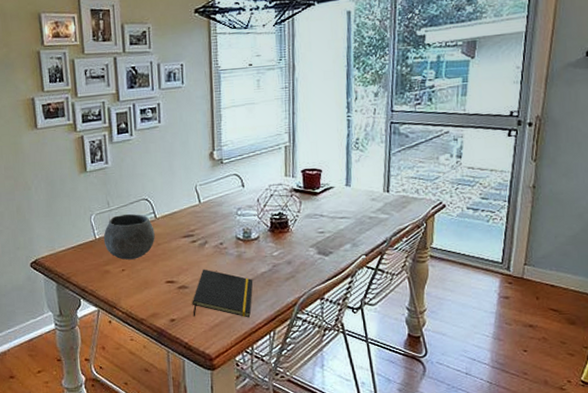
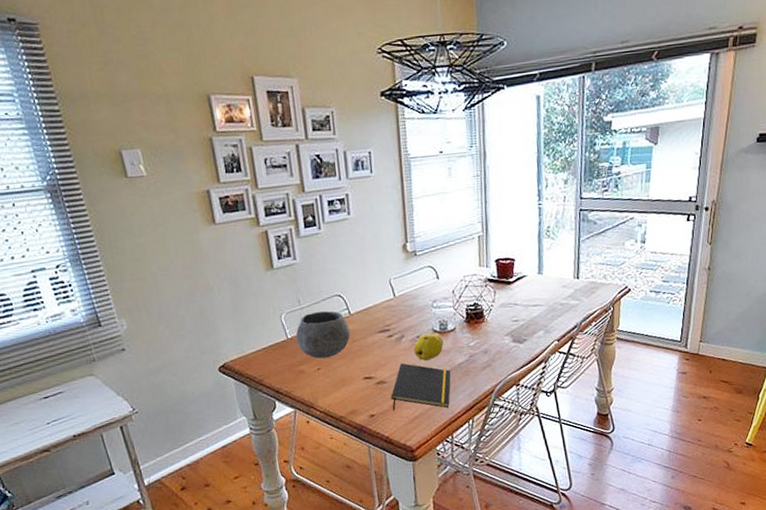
fruit: none [216,241,247,268] -> present [413,333,444,361]

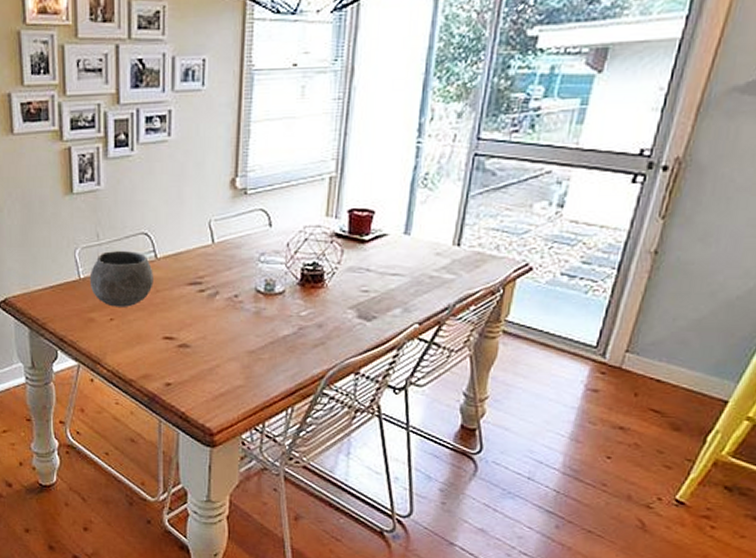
notepad: present [391,363,451,411] -> none [193,325,272,389]
fruit: present [413,333,444,361] -> none [228,293,267,326]

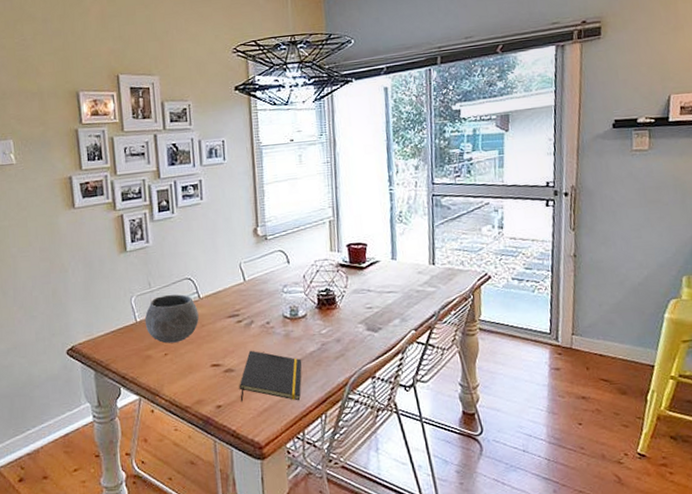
notepad: none [193,325,272,389] -> present [239,350,302,402]

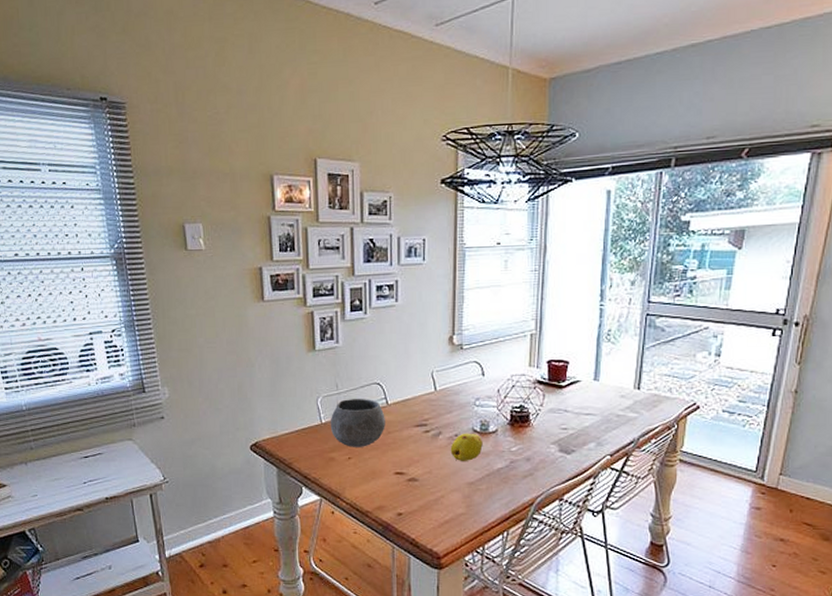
notepad: present [239,350,302,402] -> none [421,461,488,516]
fruit: none [263,319,294,348] -> present [450,433,483,461]

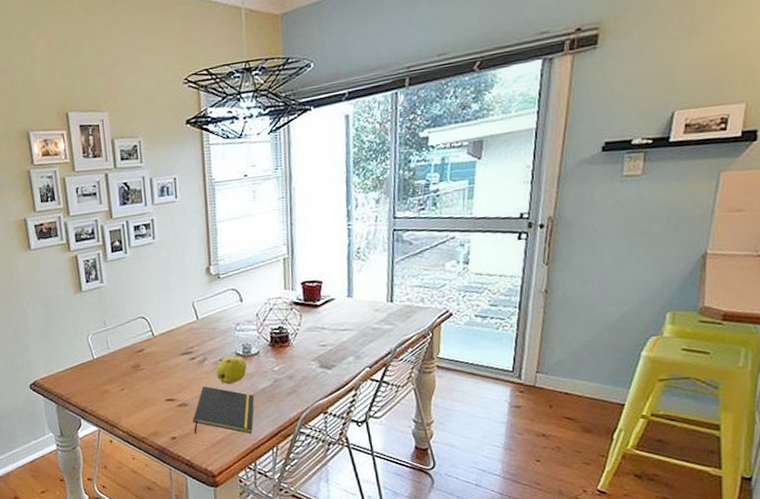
bowl: present [330,398,385,447] -> none [101,332,154,379]
notepad: none [421,461,488,516] -> present [192,386,255,434]

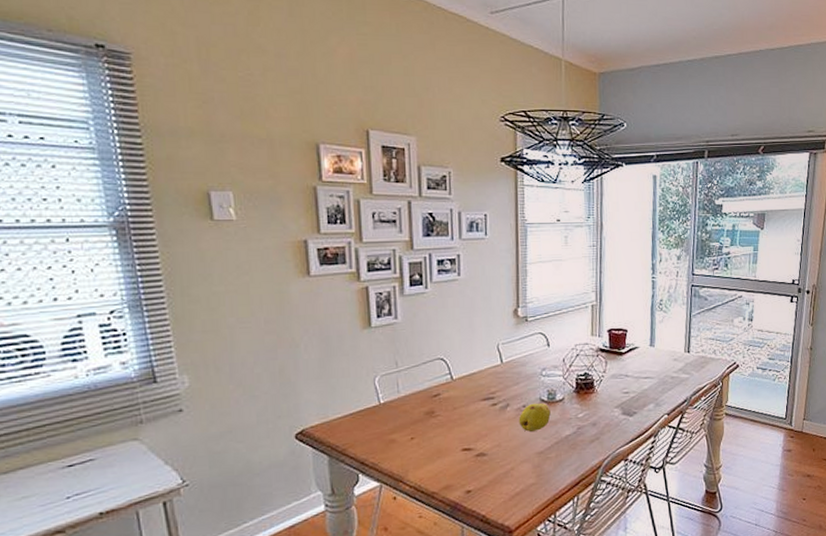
notepad: present [192,386,255,434] -> none [491,433,557,487]

